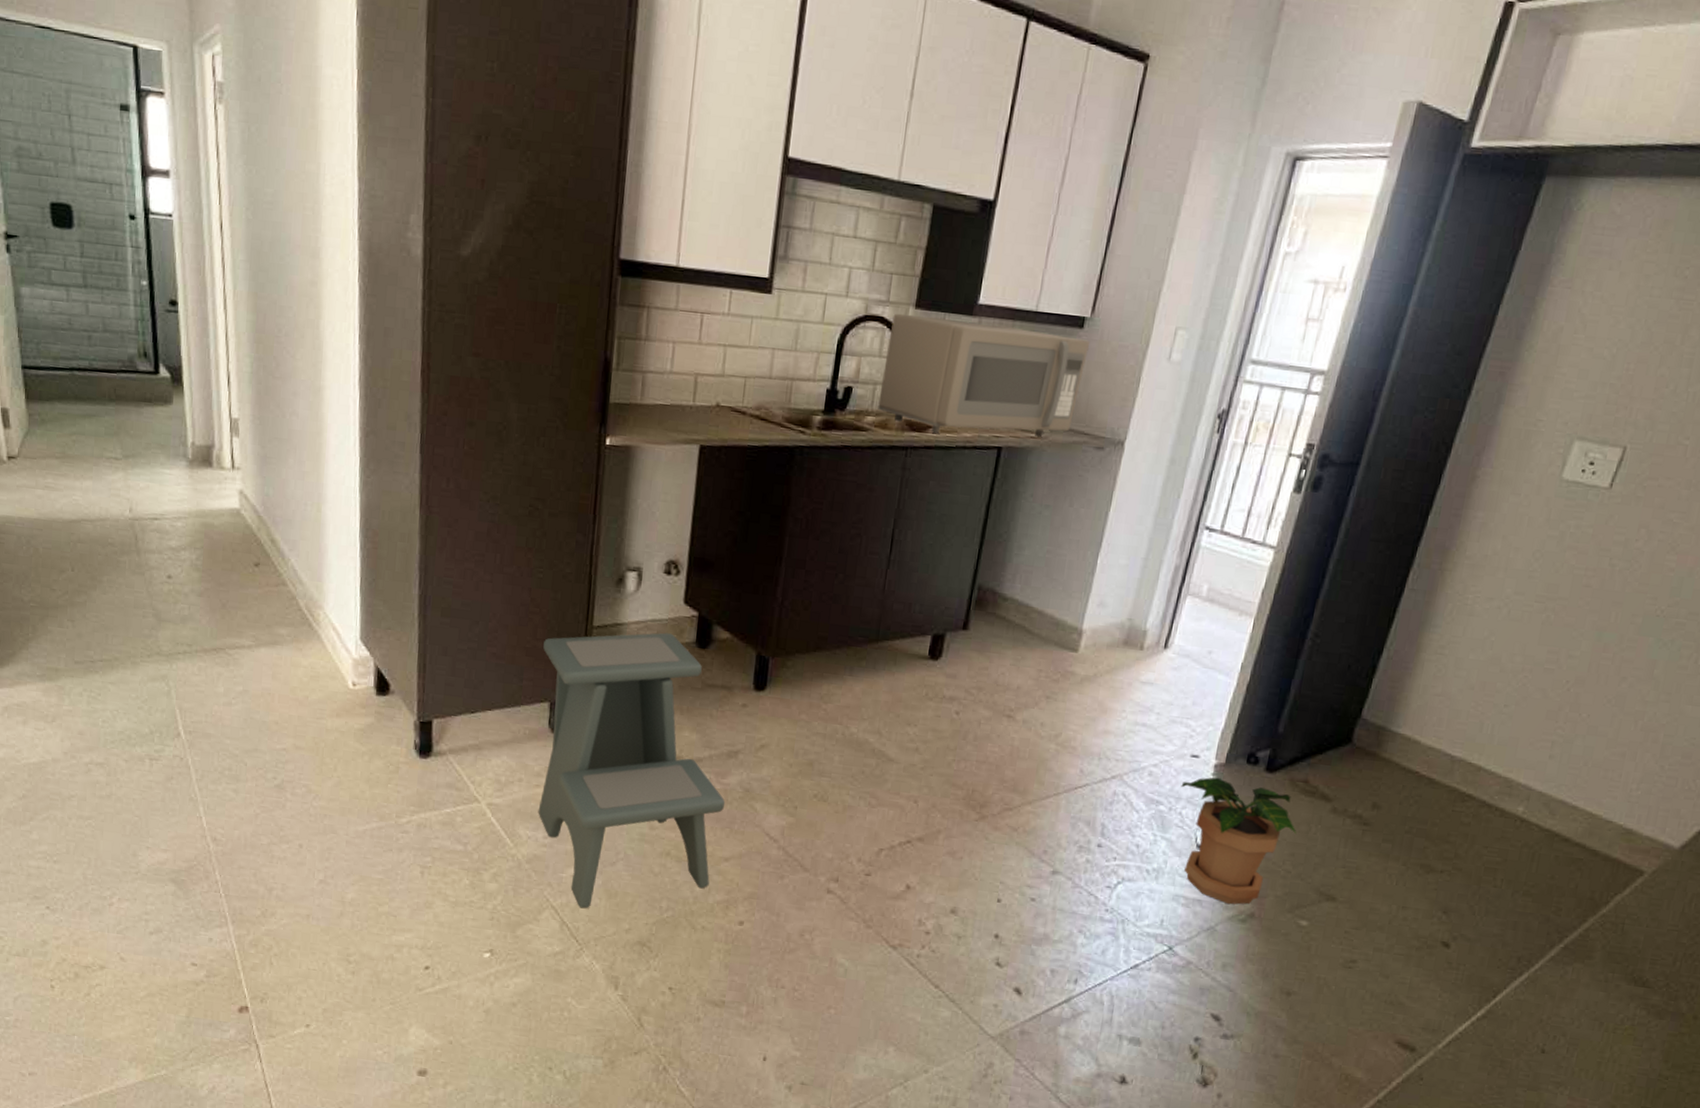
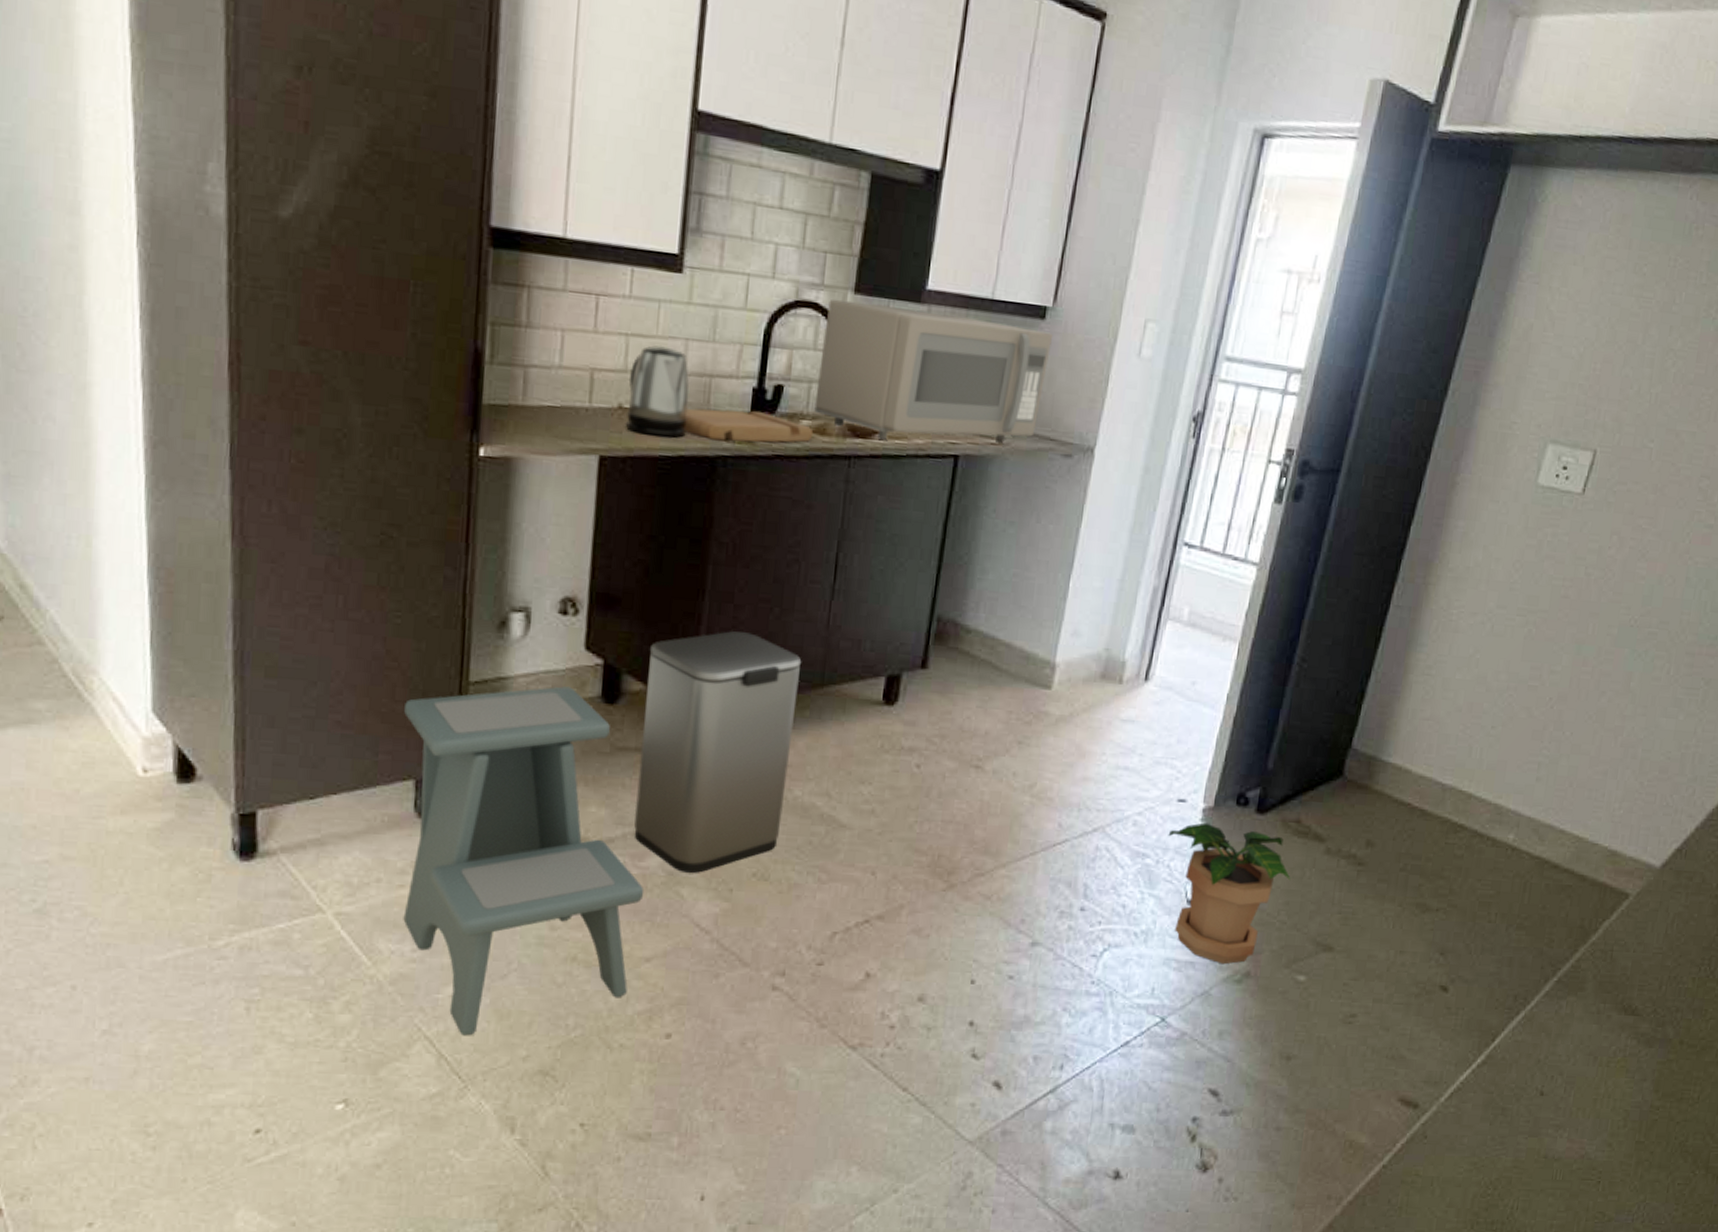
pedal bin: none [719,592,861,791] -> present [634,631,802,873]
kettle: none [722,353,775,432] -> present [626,344,689,439]
cutting board: none [768,406,877,436] -> present [683,408,814,443]

